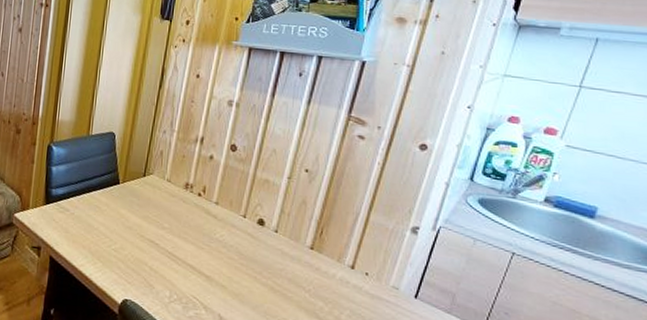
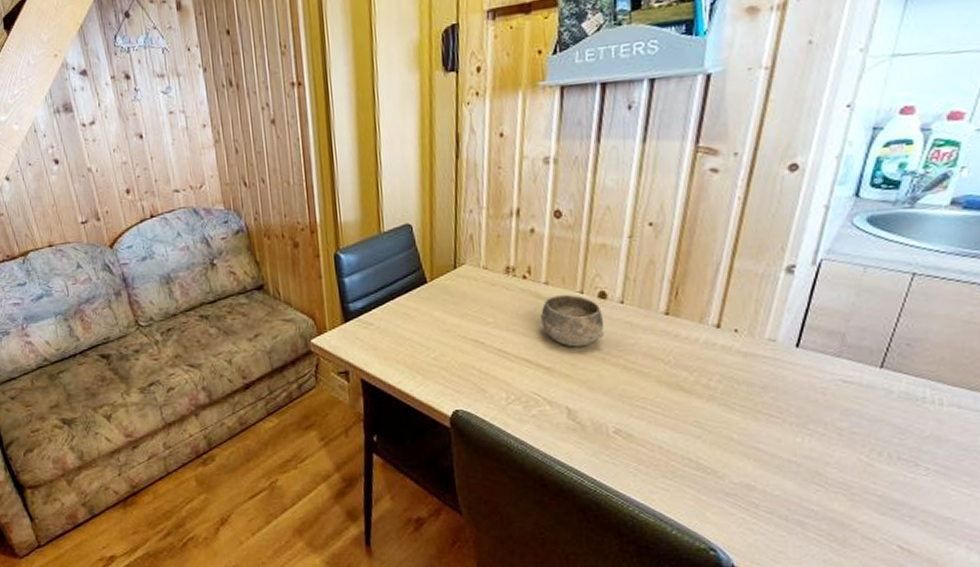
bowl: none [208,215,259,263] -> present [541,294,604,347]

